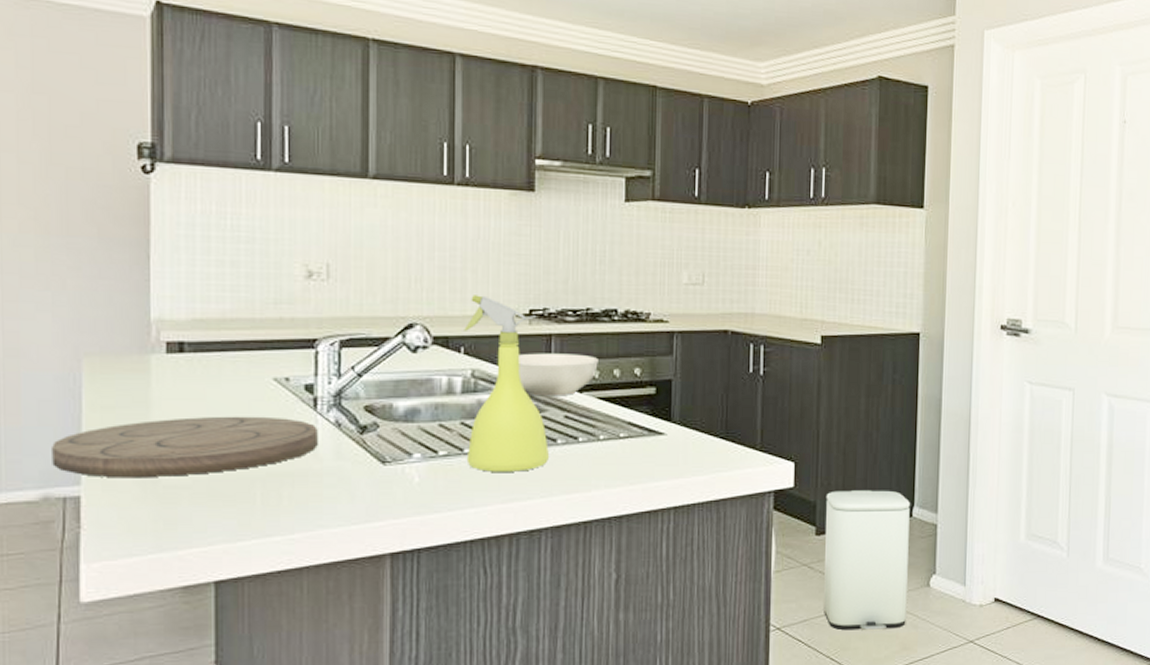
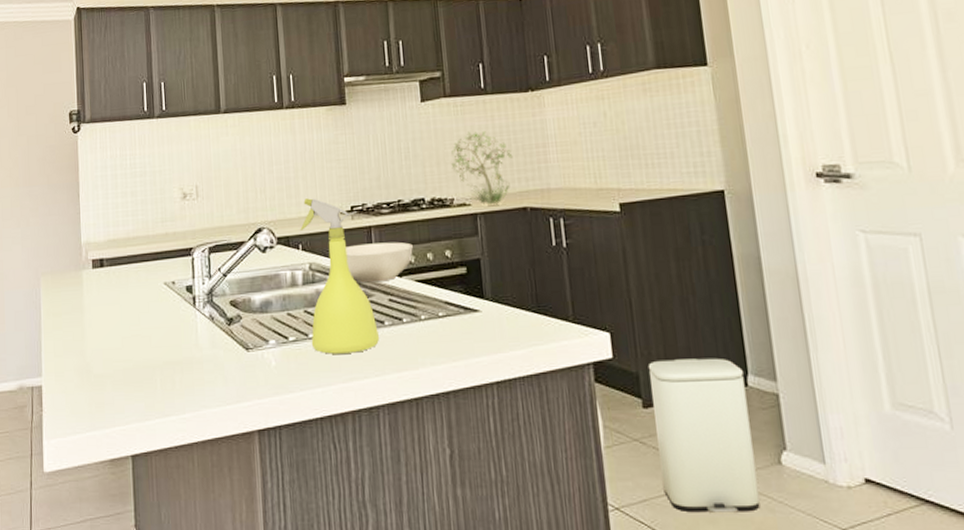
cutting board: present [52,416,318,477] -> none [24,314,198,370]
plant: none [652,242,720,325] -> present [451,131,513,205]

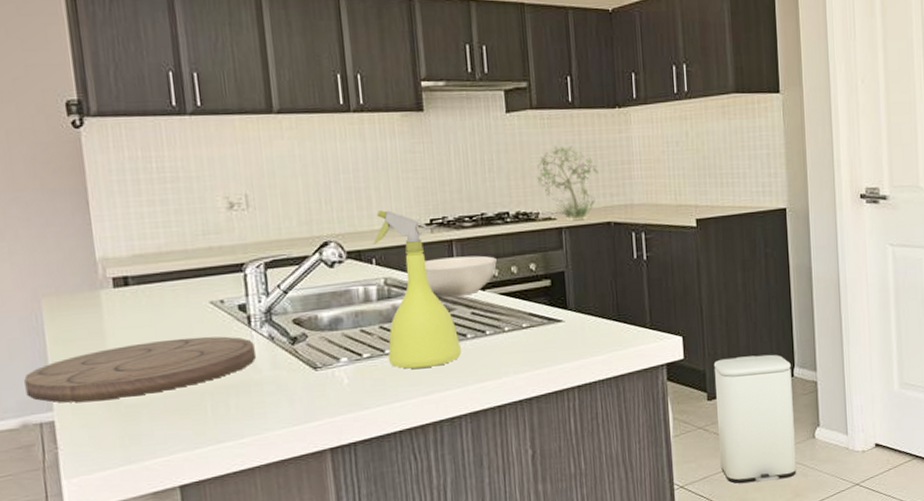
cutting board: none [24,314,198,370] -> present [24,336,256,403]

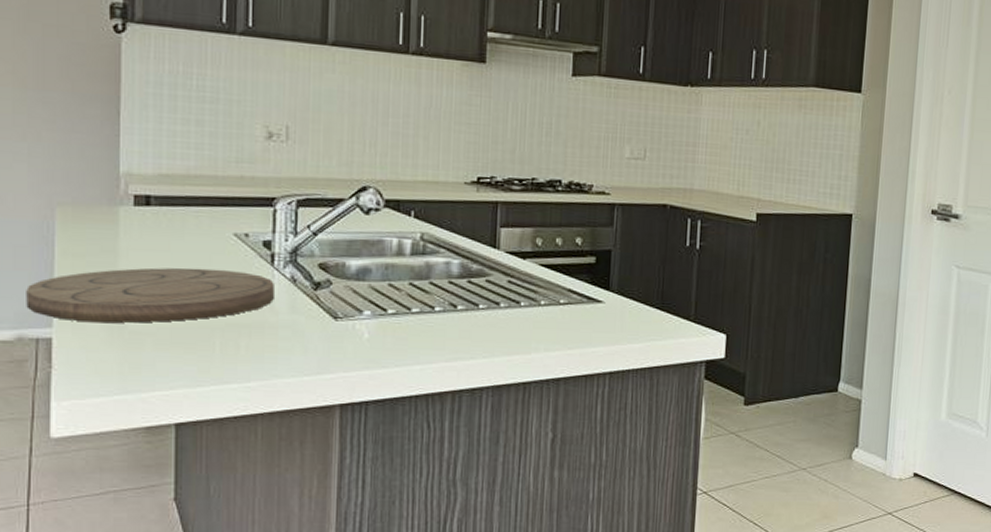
spray bottle: present [373,210,461,369] -> none [413,161,492,332]
bowl: present [425,255,497,297] -> none [465,219,542,262]
plant: present [537,145,599,220] -> none [595,117,661,198]
pedal bin: present [713,354,796,484] -> none [749,363,836,499]

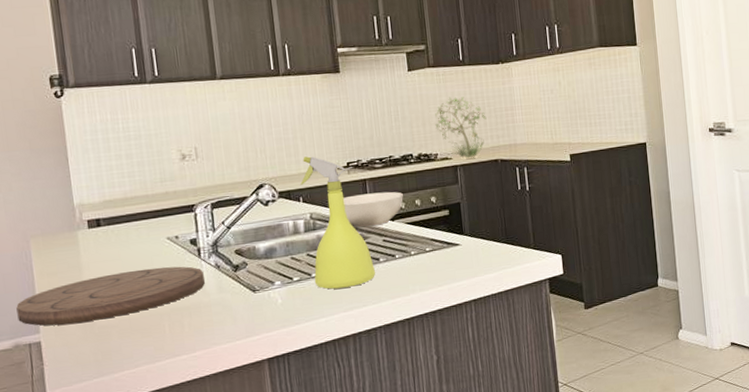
spray bottle: none [413,161,492,332] -> present [300,156,375,290]
bowl: none [465,219,542,262] -> present [343,191,403,228]
plant: none [595,117,661,198] -> present [435,97,487,159]

